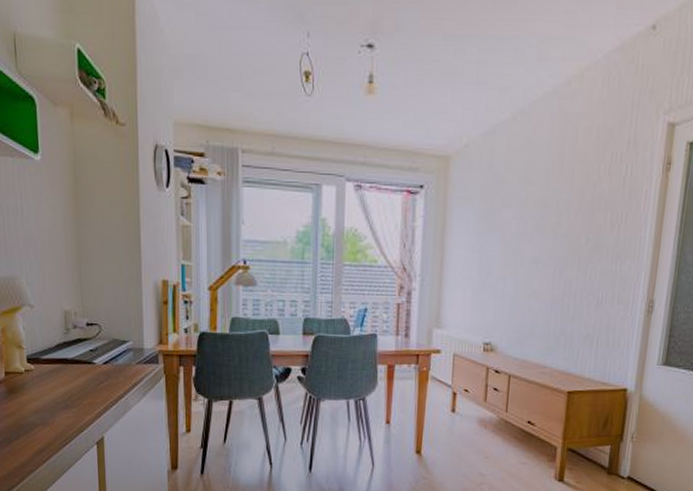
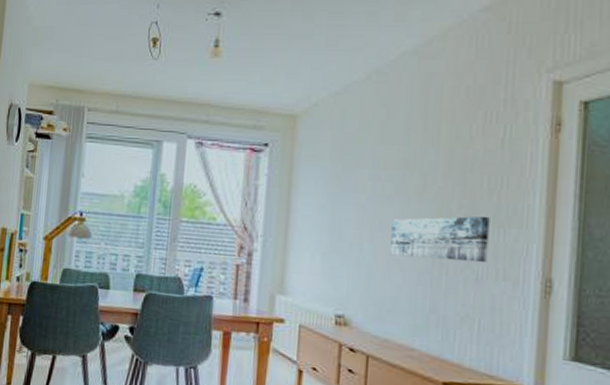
wall art: none [529,248,610,290] -> present [390,216,490,263]

